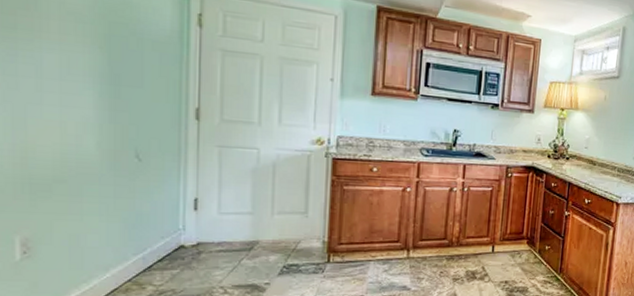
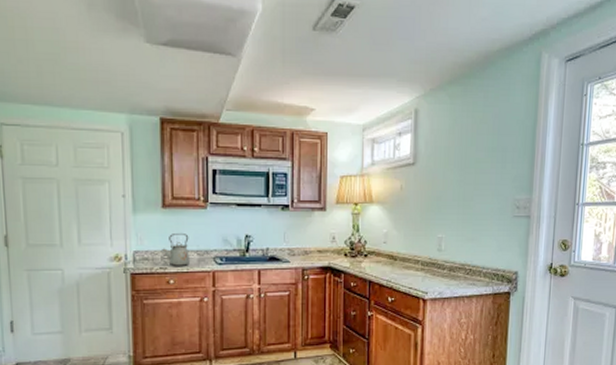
kettle: none [368,121,397,156] -> present [162,232,190,267]

